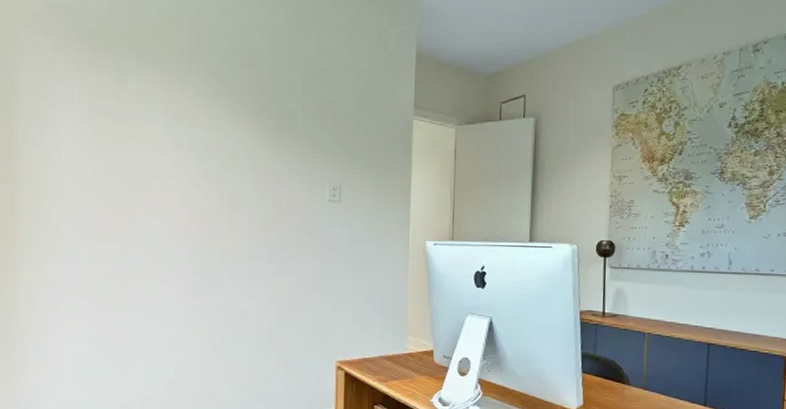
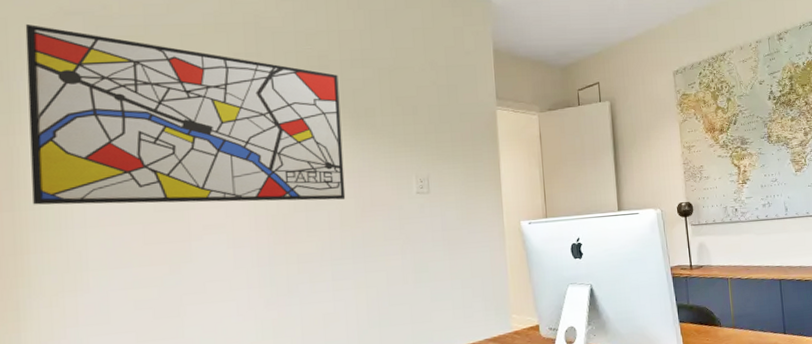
wall art: none [23,15,266,200] -> present [25,23,346,205]

